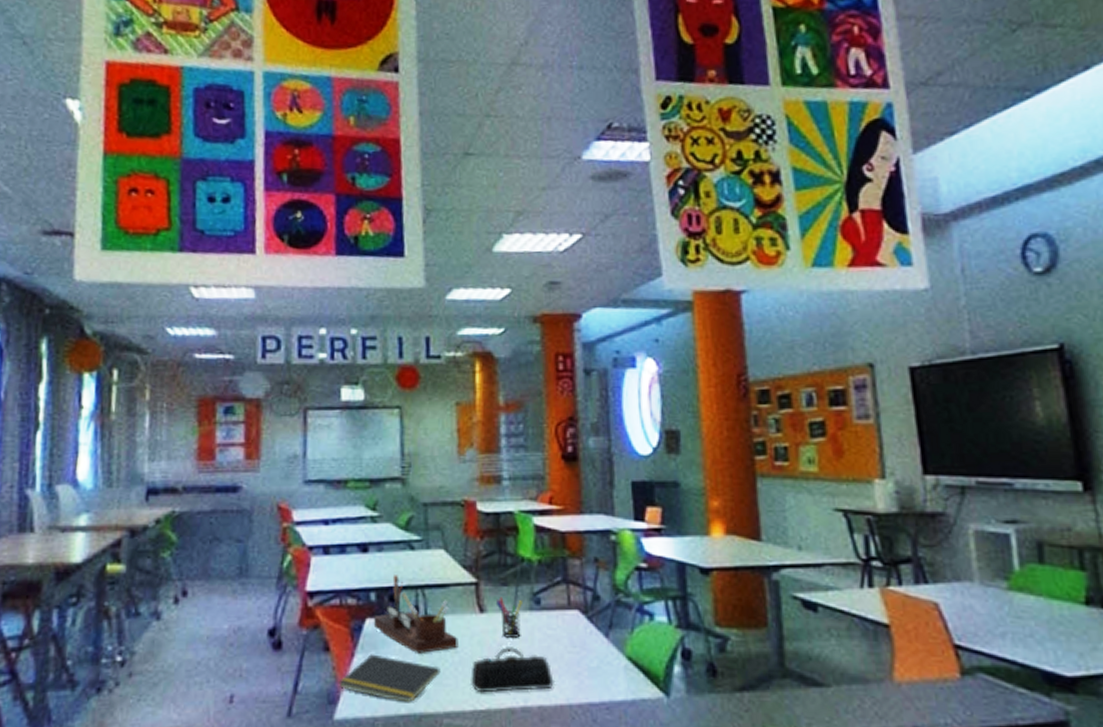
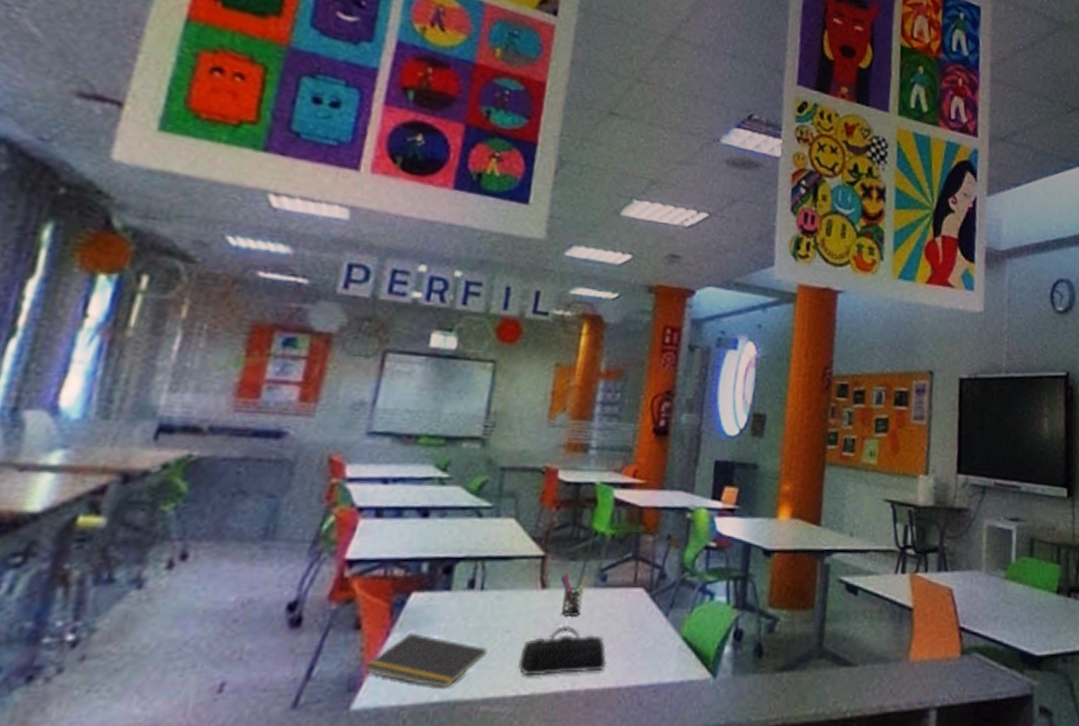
desk organizer: present [373,575,459,653] -> none [419,544,513,632]

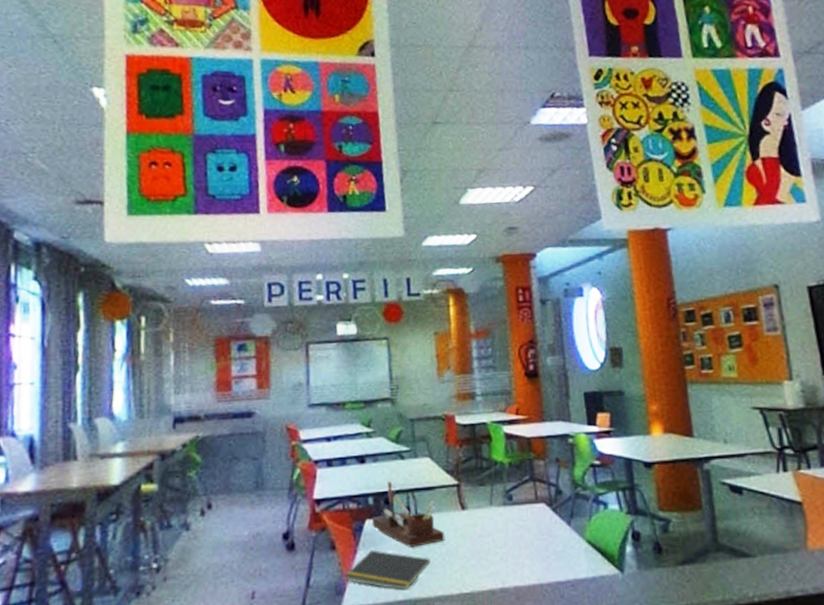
desk organizer: none [419,544,513,632] -> present [371,481,445,547]
pencil case: present [518,624,608,676] -> none [456,536,528,578]
pen holder: present [559,572,588,616] -> none [474,496,497,530]

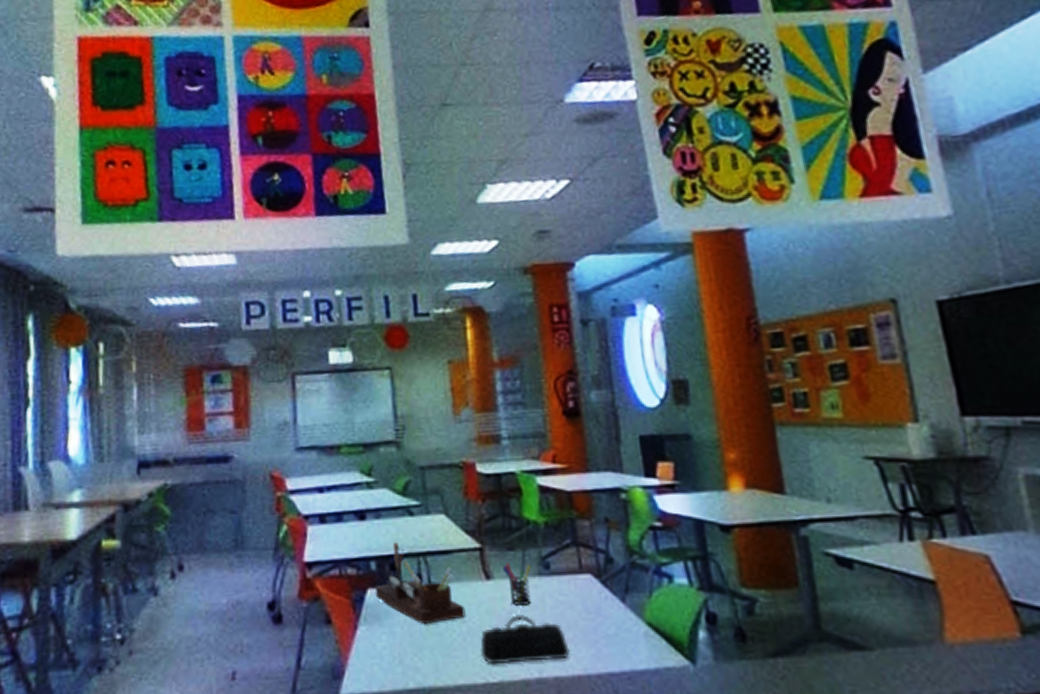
notepad: present [344,550,431,590] -> none [343,626,449,675]
pencil case: none [456,536,528,578] -> present [480,613,571,665]
pen holder: none [474,496,497,530] -> present [502,562,531,605]

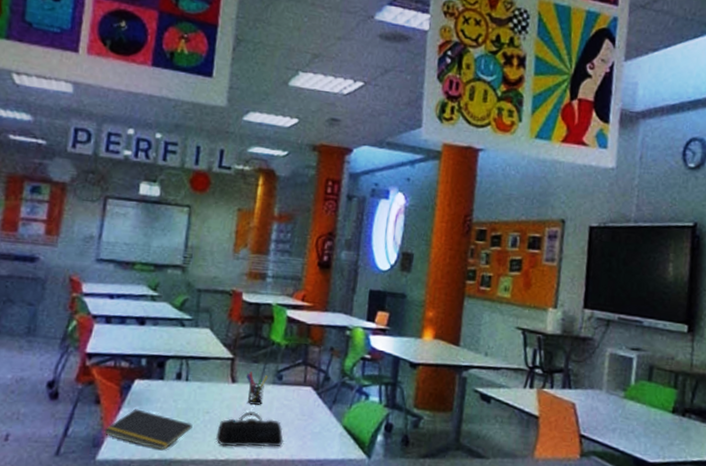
notepad: none [343,626,449,675] -> present [104,409,193,450]
desk organizer: present [374,542,466,624] -> none [140,346,211,412]

